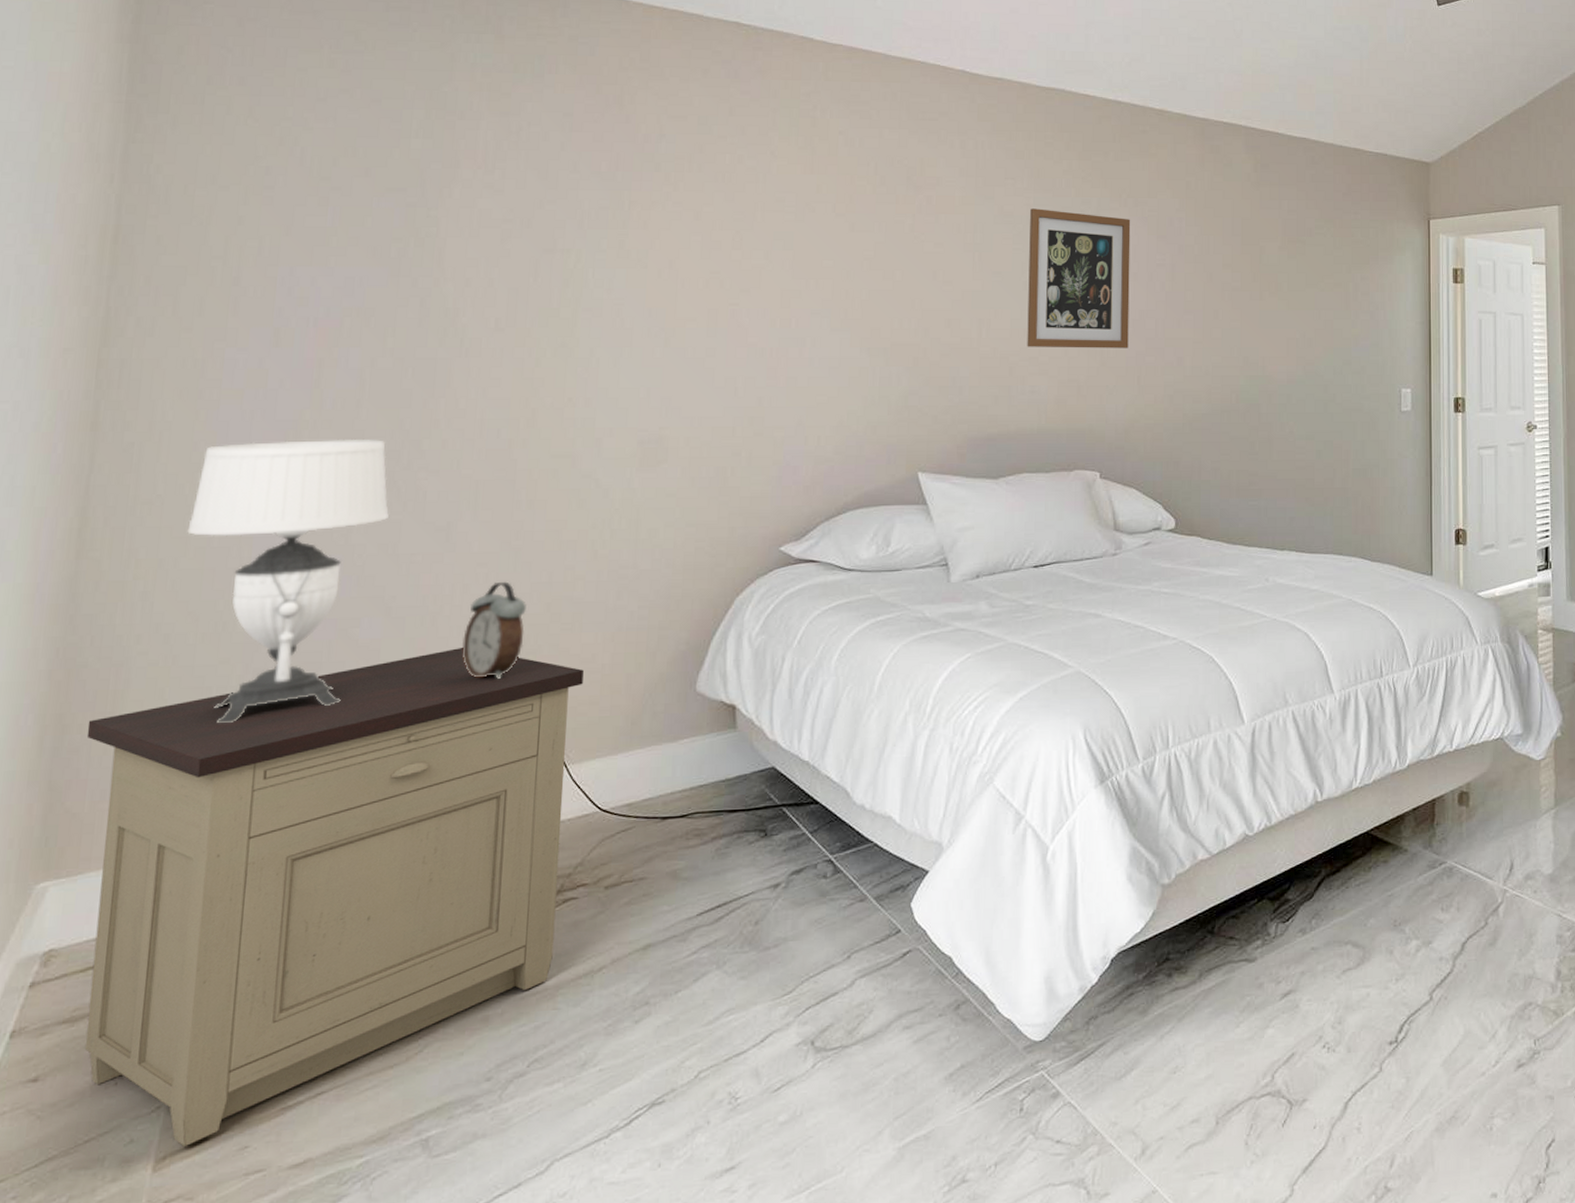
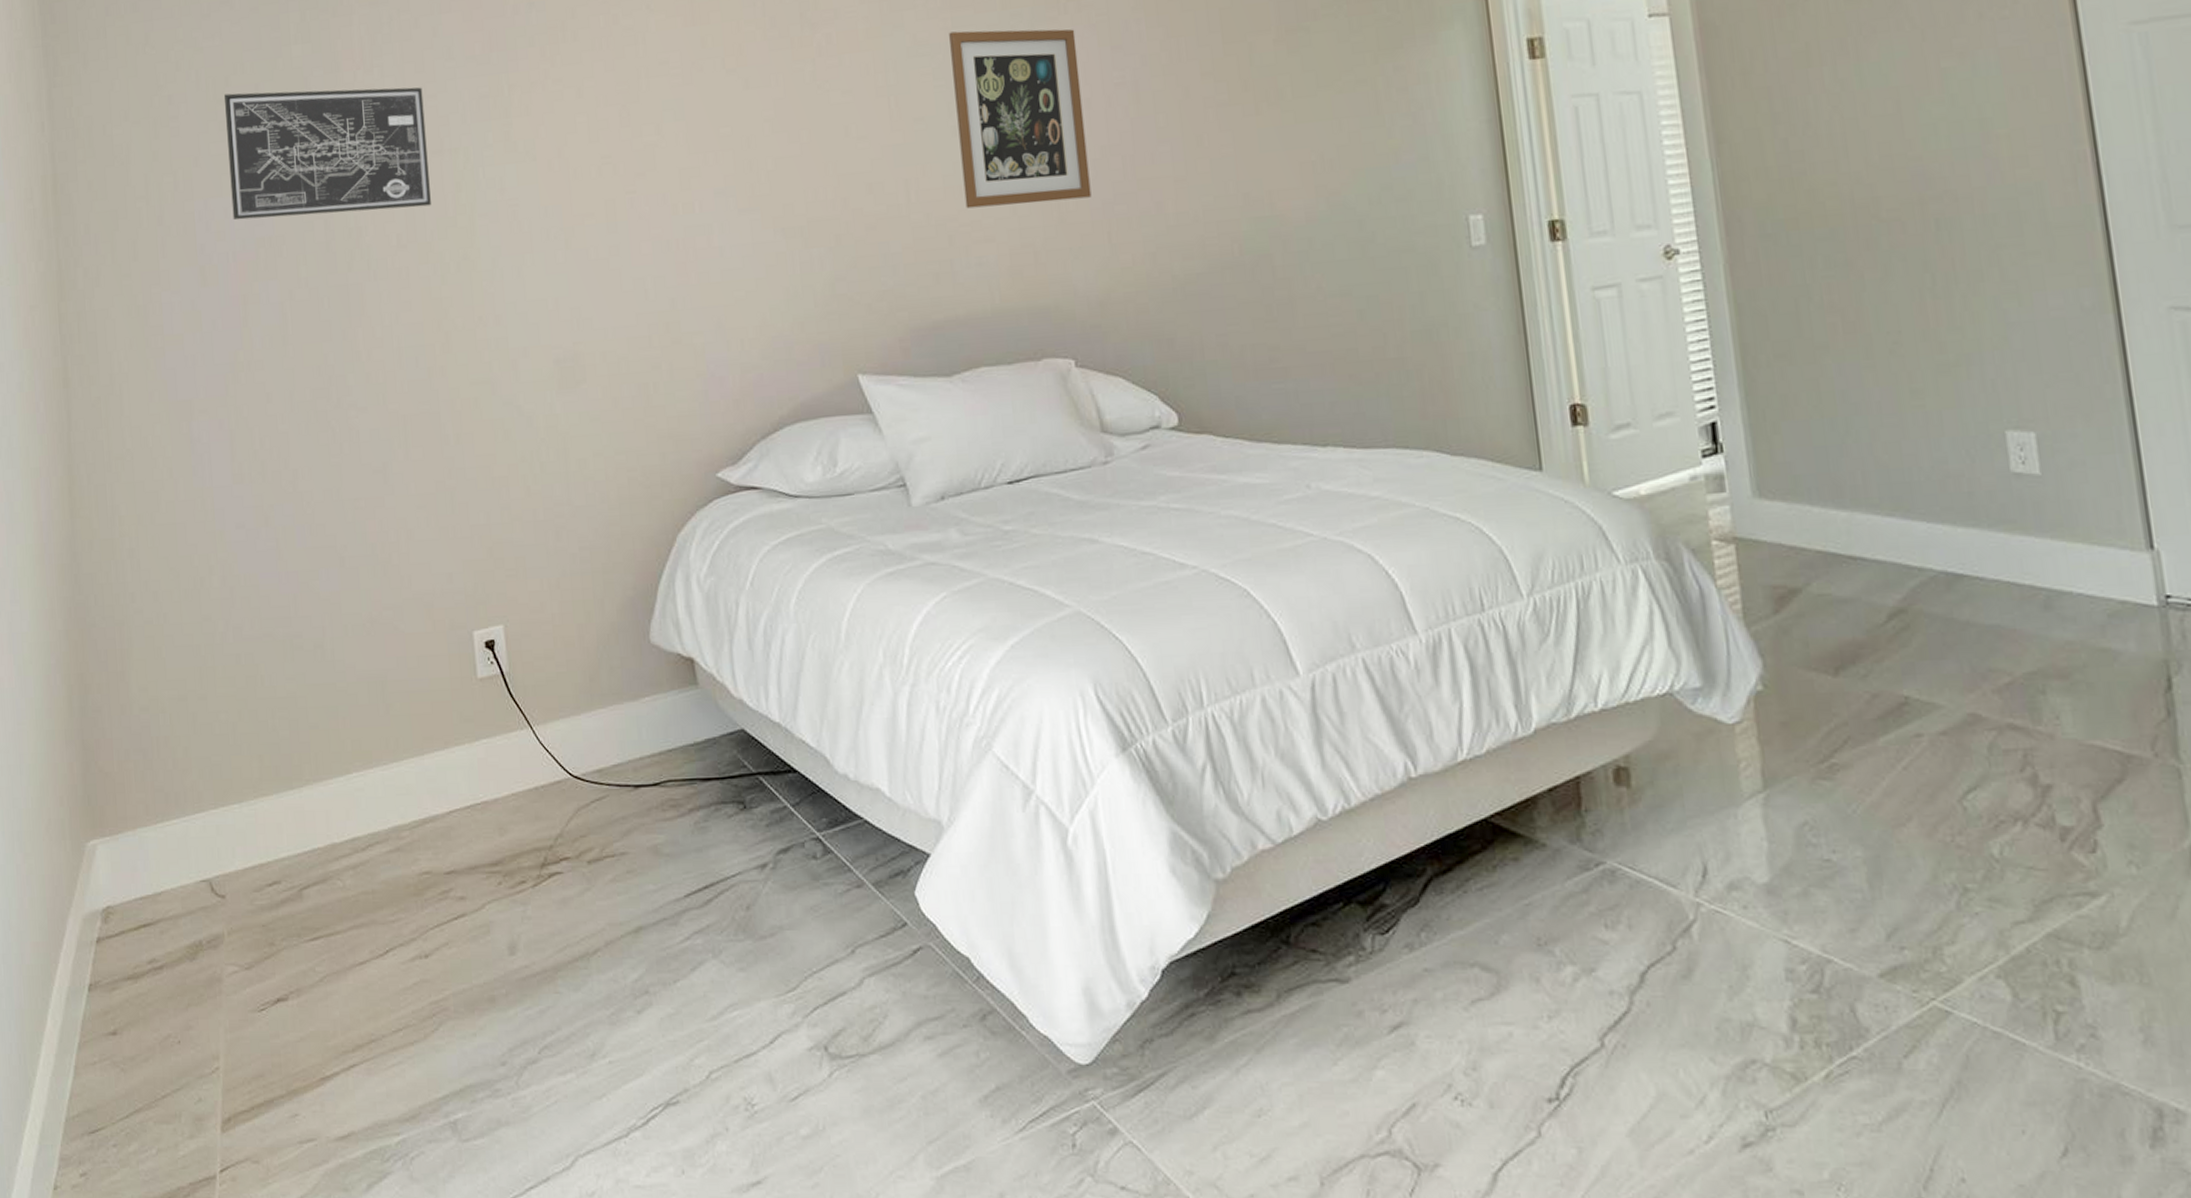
nightstand: present [85,648,584,1146] -> none [104,599,547,1109]
table lamp: present [187,440,389,723] -> none [156,378,328,682]
wall art: none [320,173,543,297] -> present [223,87,431,220]
alarm clock: present [462,581,526,680] -> none [414,525,473,633]

